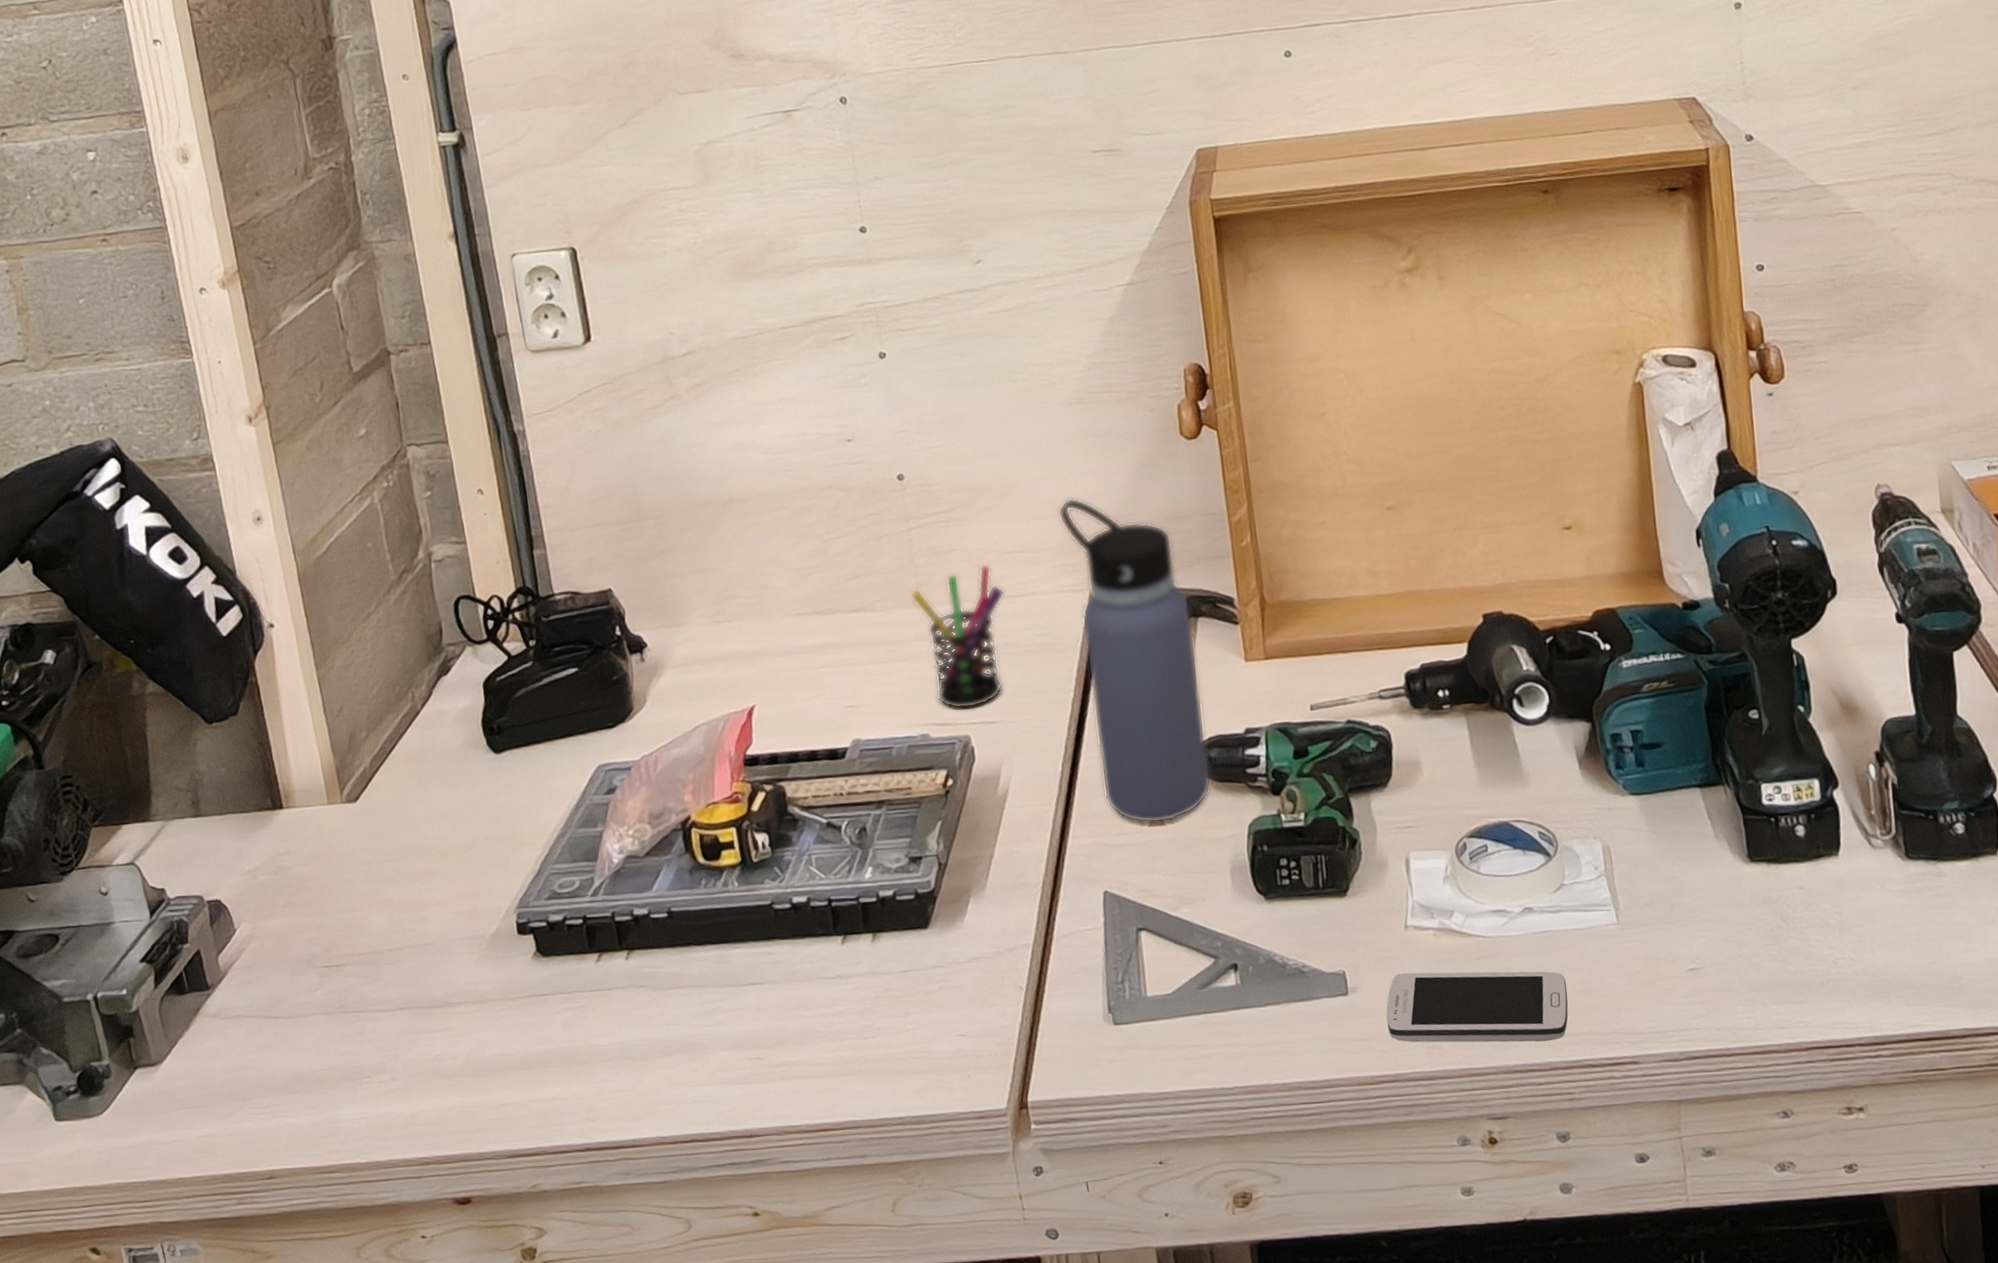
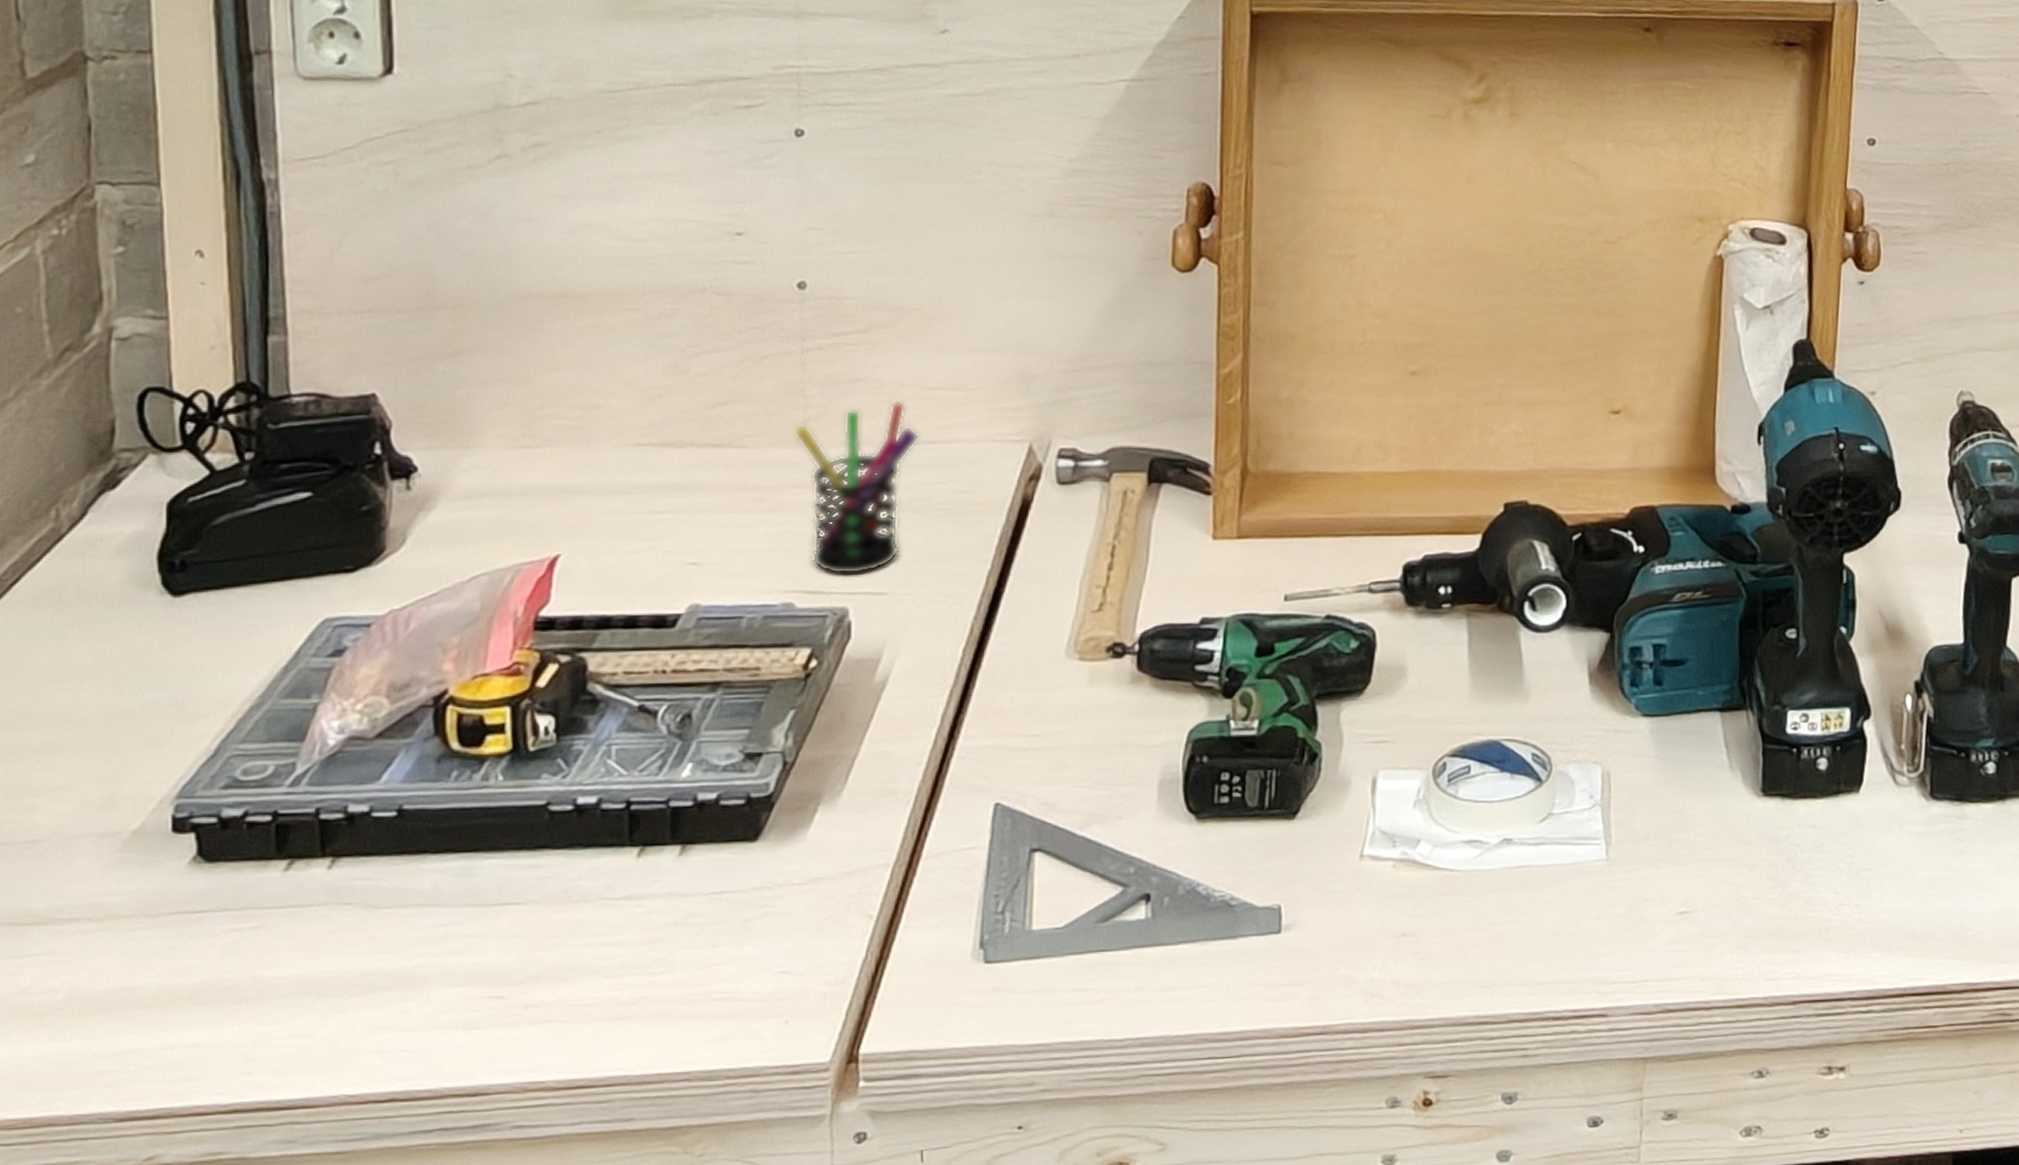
water bottle: present [1058,498,1212,824] -> none [1003,330,1155,725]
smartphone: present [1387,971,1568,1043] -> none [1323,909,1539,991]

